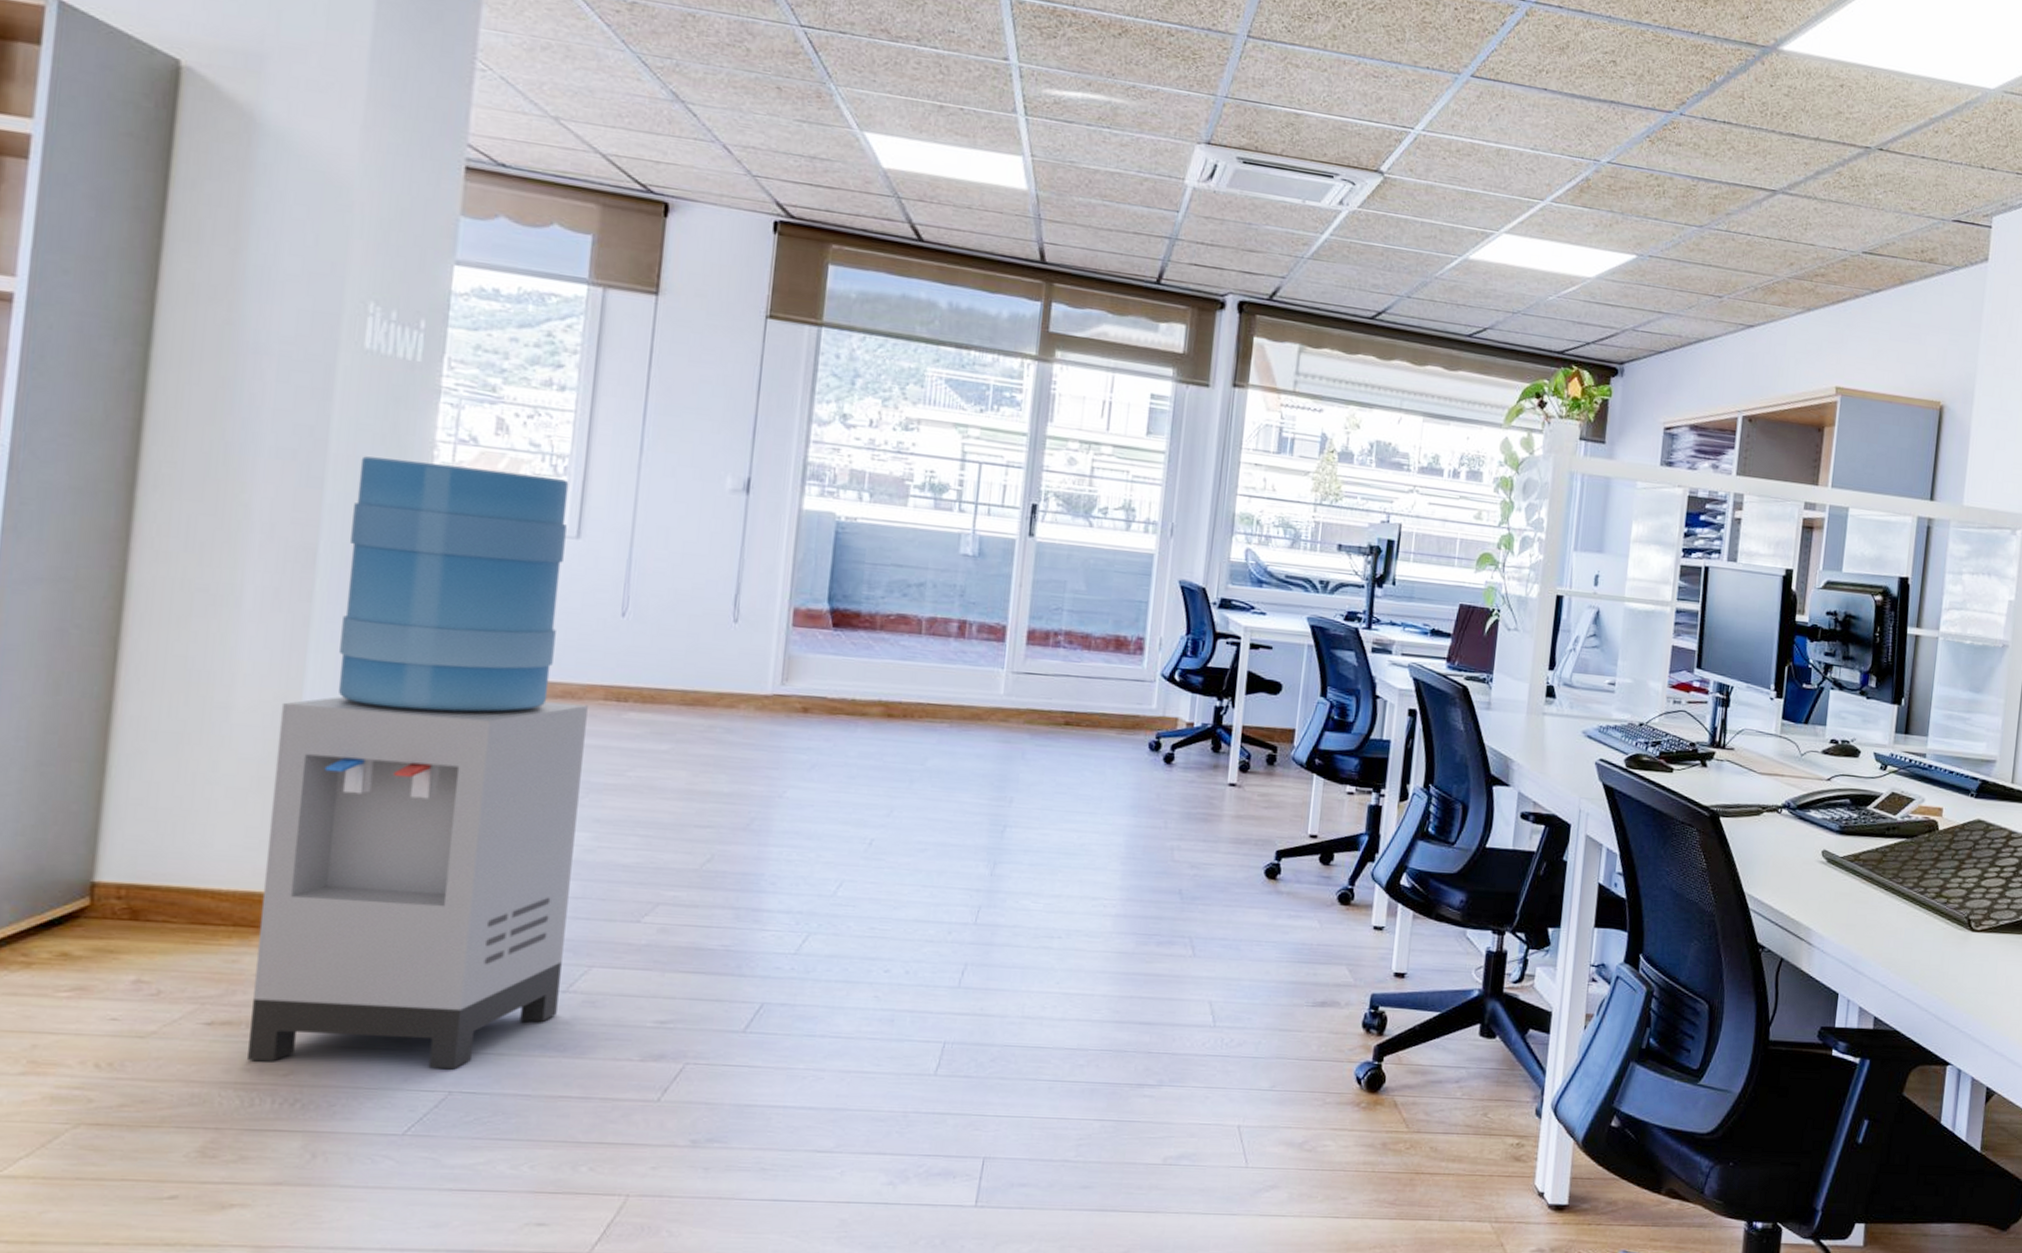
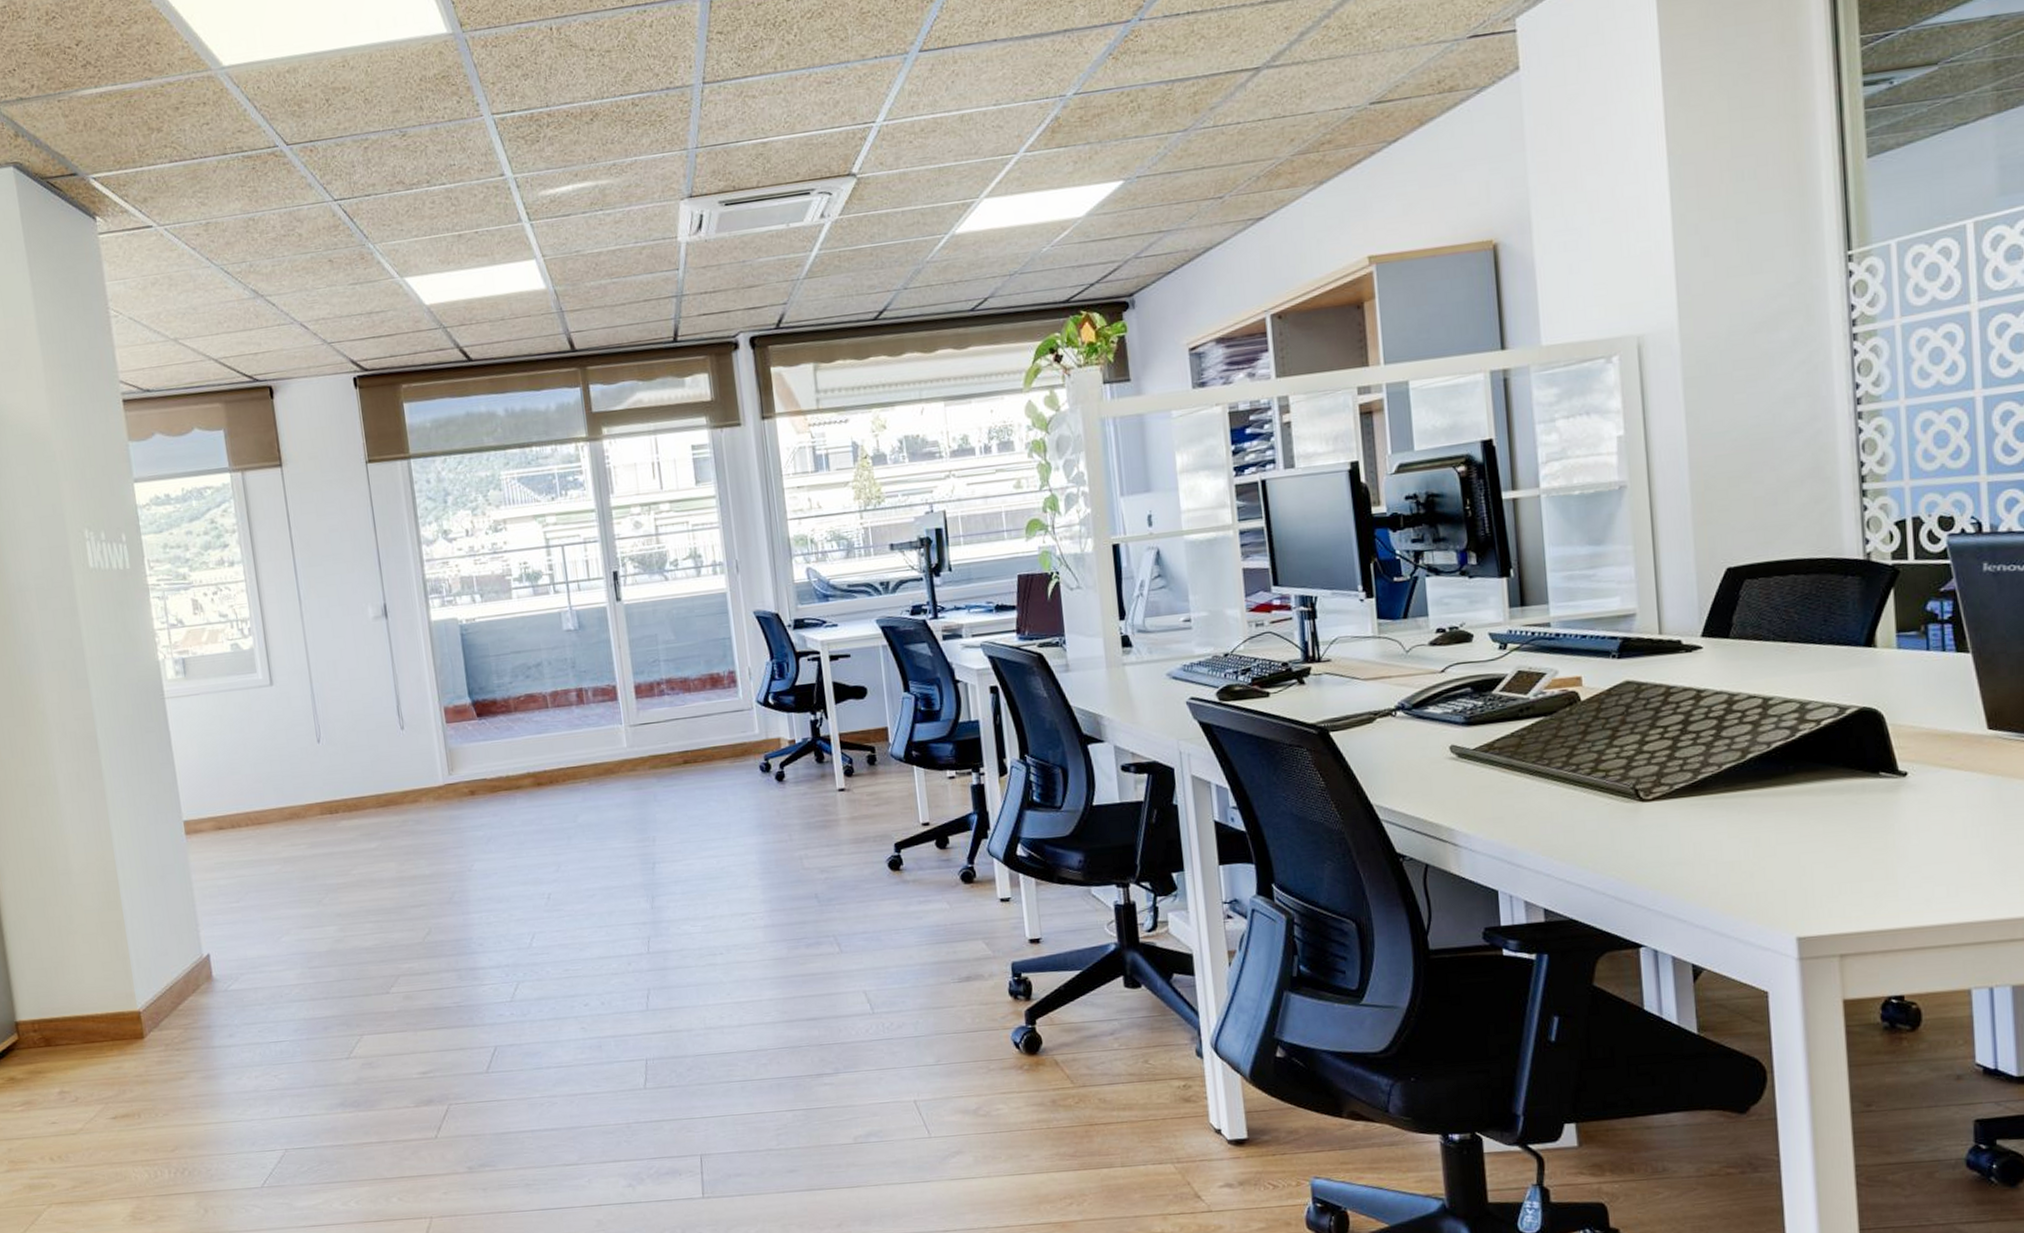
water cooler: present [246,456,588,1070] -> none [102,639,346,1143]

